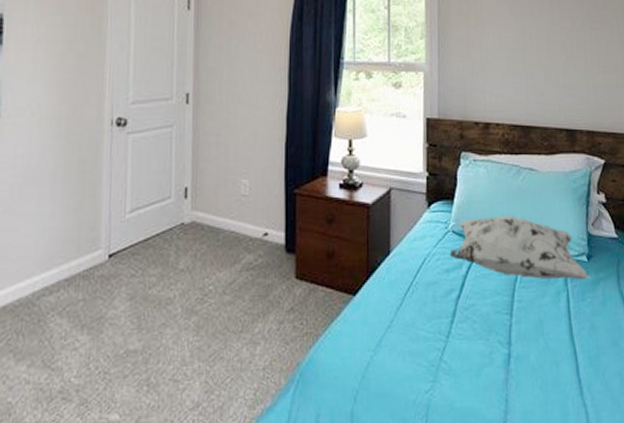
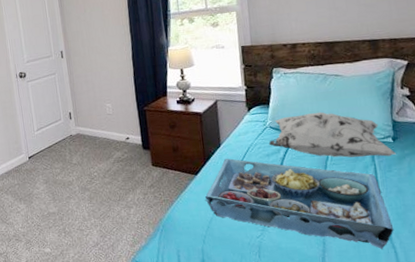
serving tray: none [362,273,586,410] -> present [204,158,394,250]

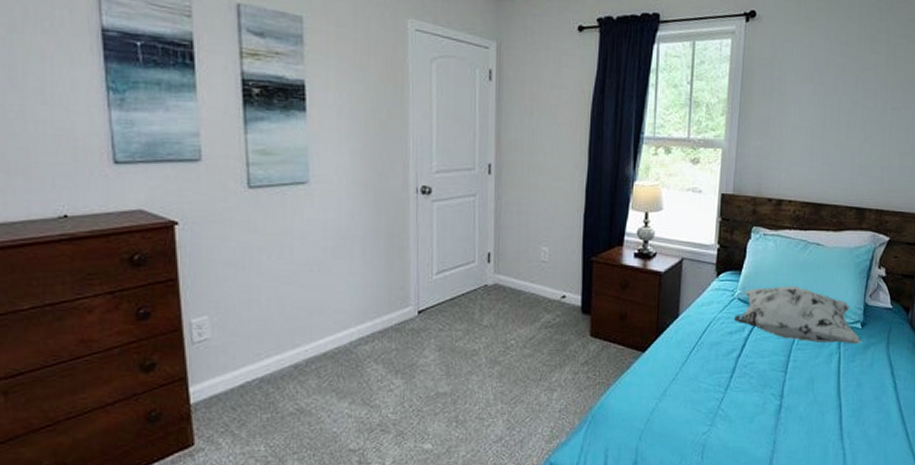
serving tray: present [204,158,394,250] -> none [649,334,847,451]

